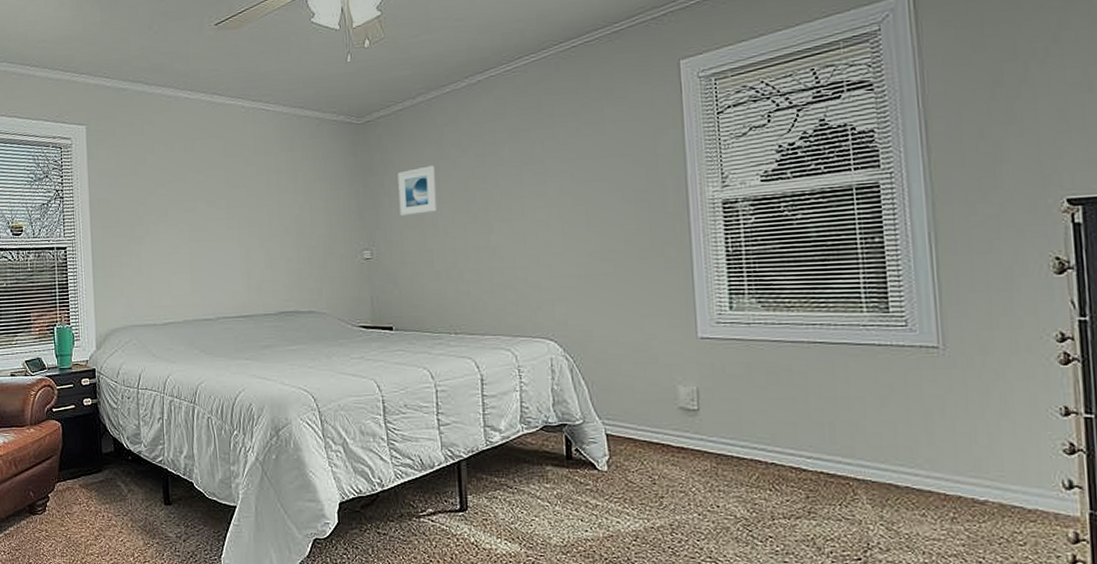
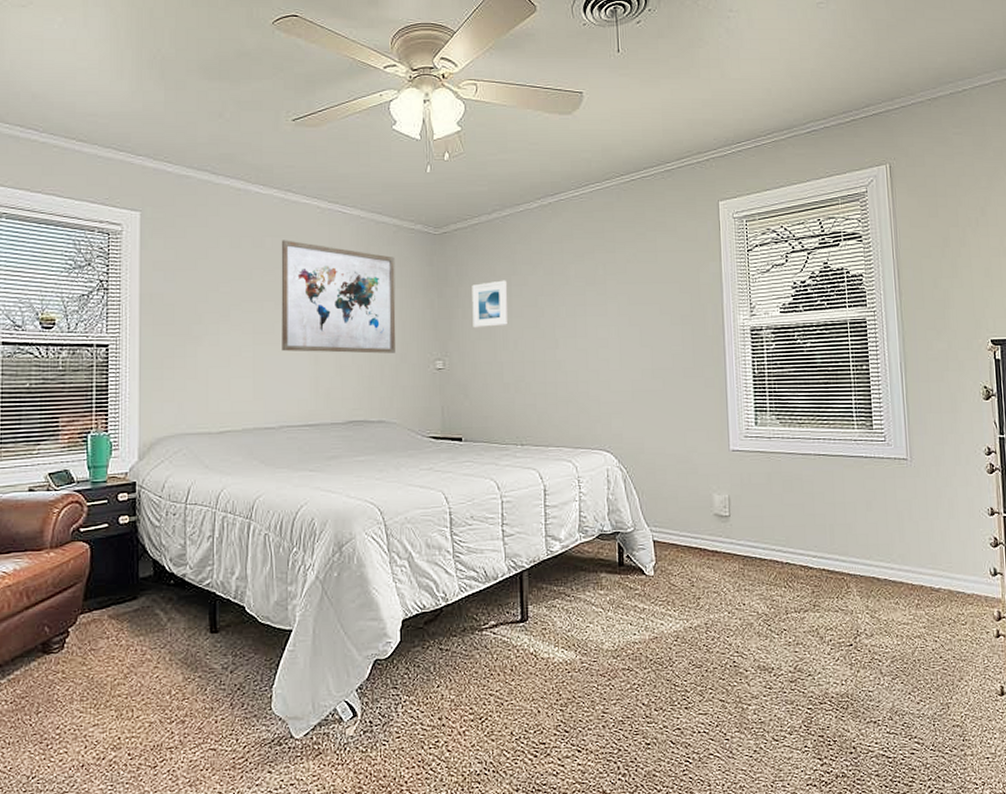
wall art: none [210,141,323,247] -> present [281,240,396,354]

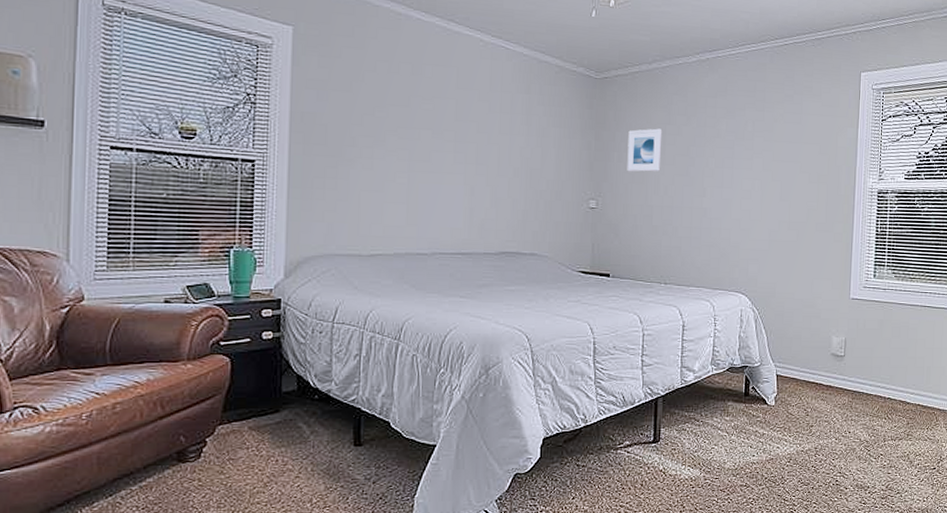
wall art: present [281,240,396,354] -> none [437,69,555,190]

